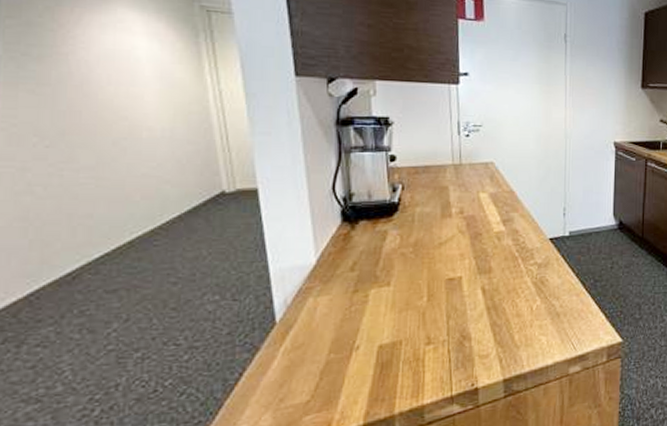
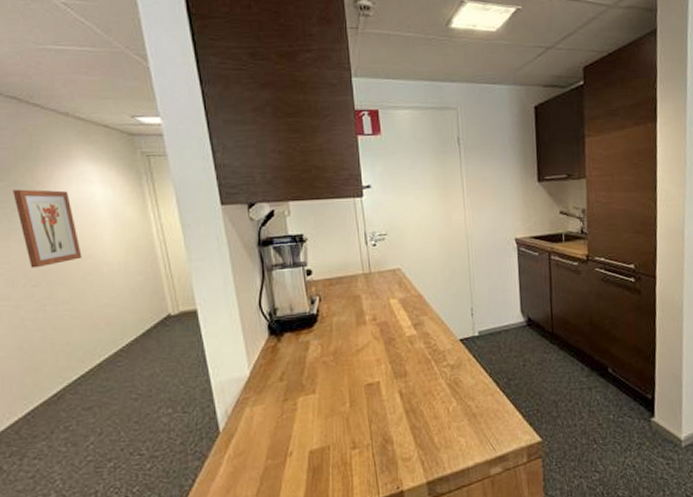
wall art: none [25,30,115,126] -> present [13,189,82,268]

